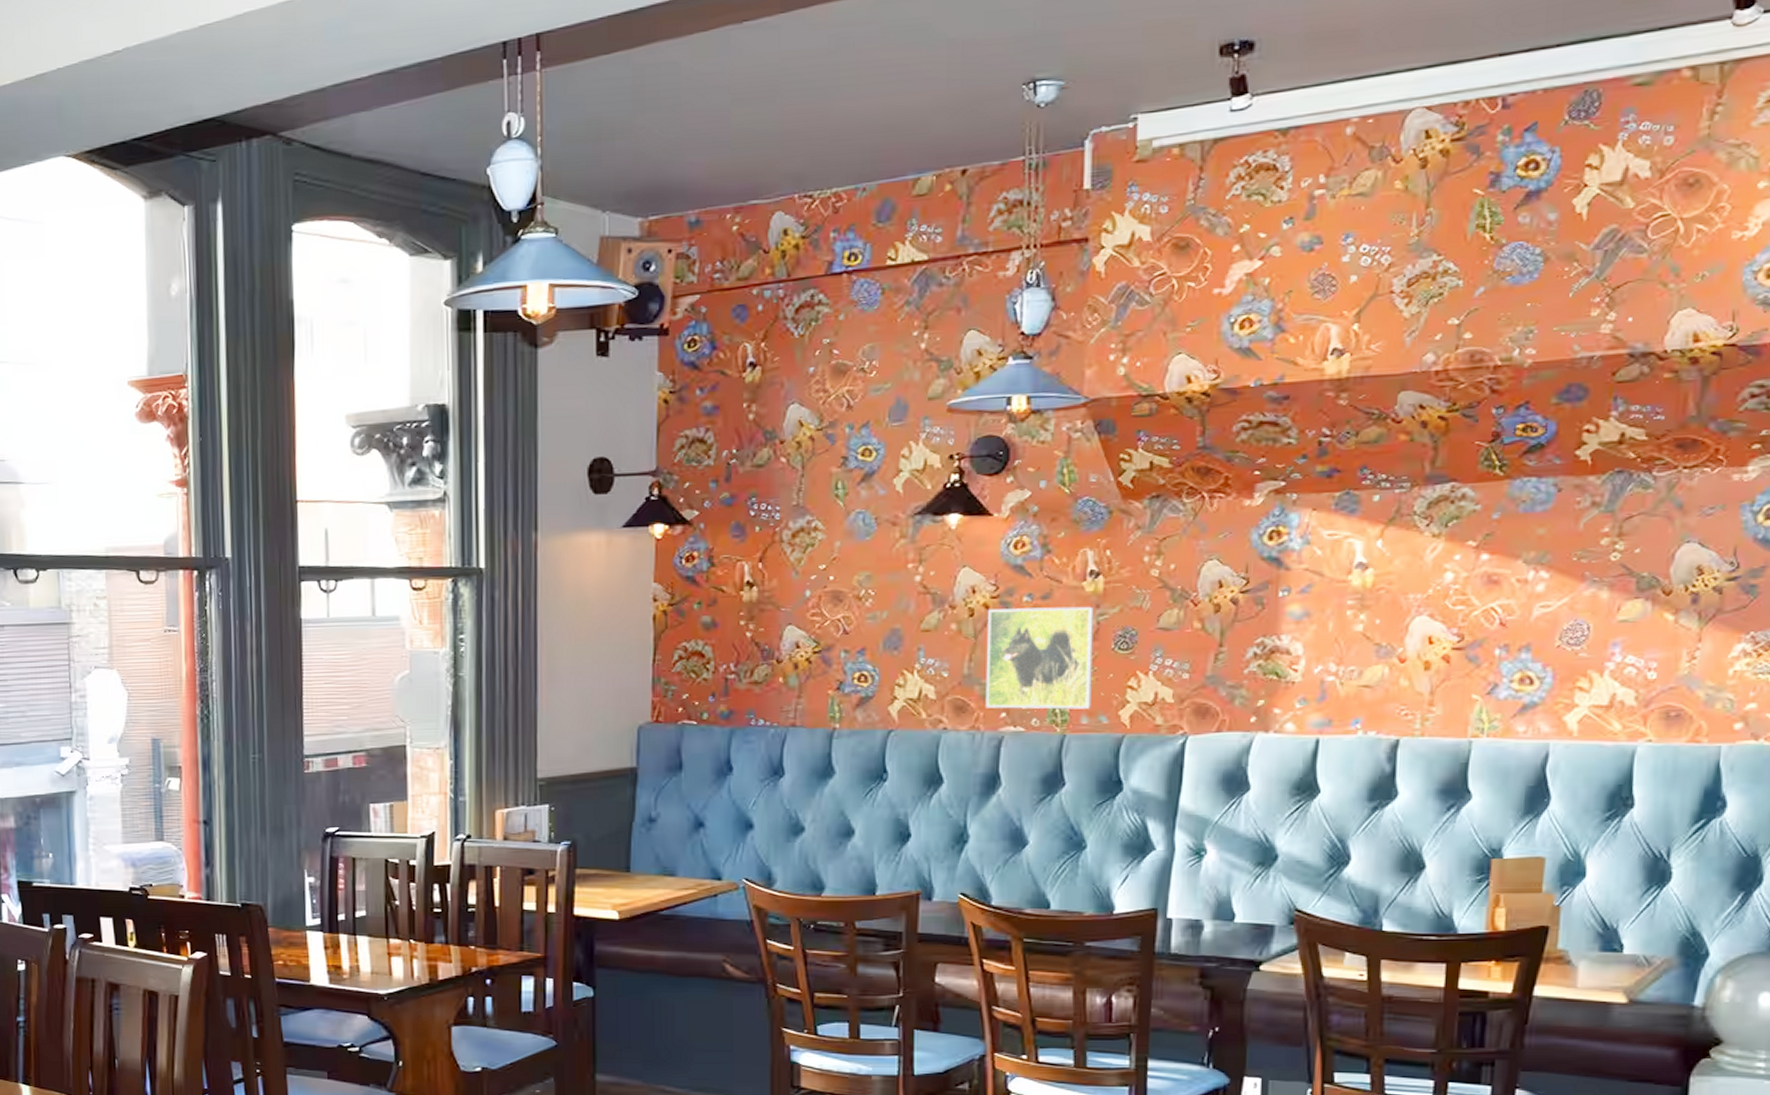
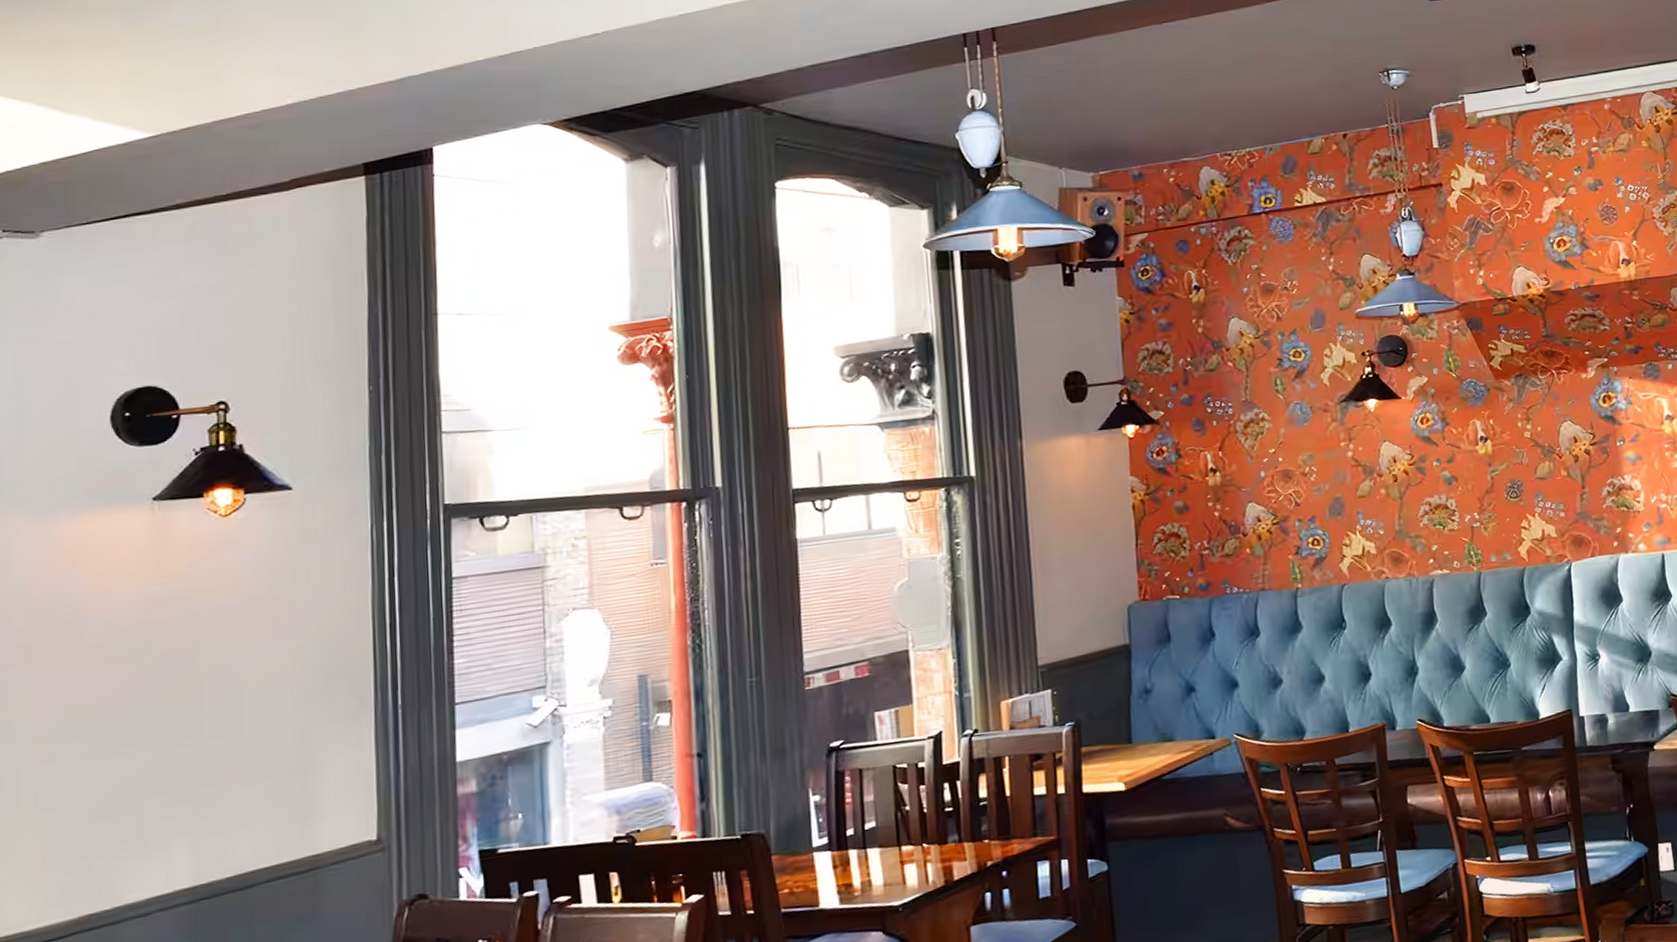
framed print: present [985,606,1094,710] -> none [1408,465,1497,557]

